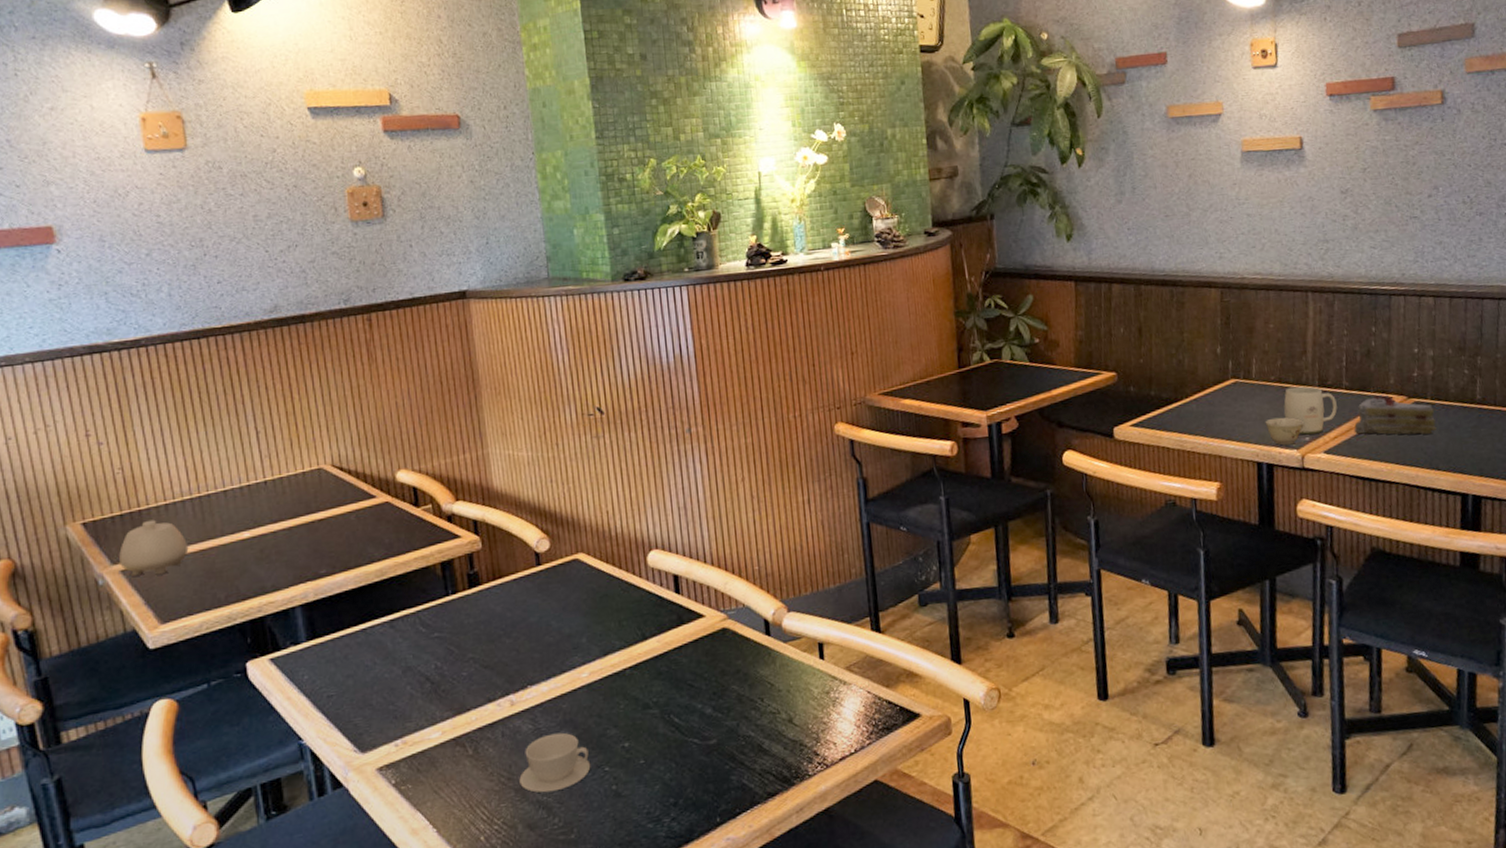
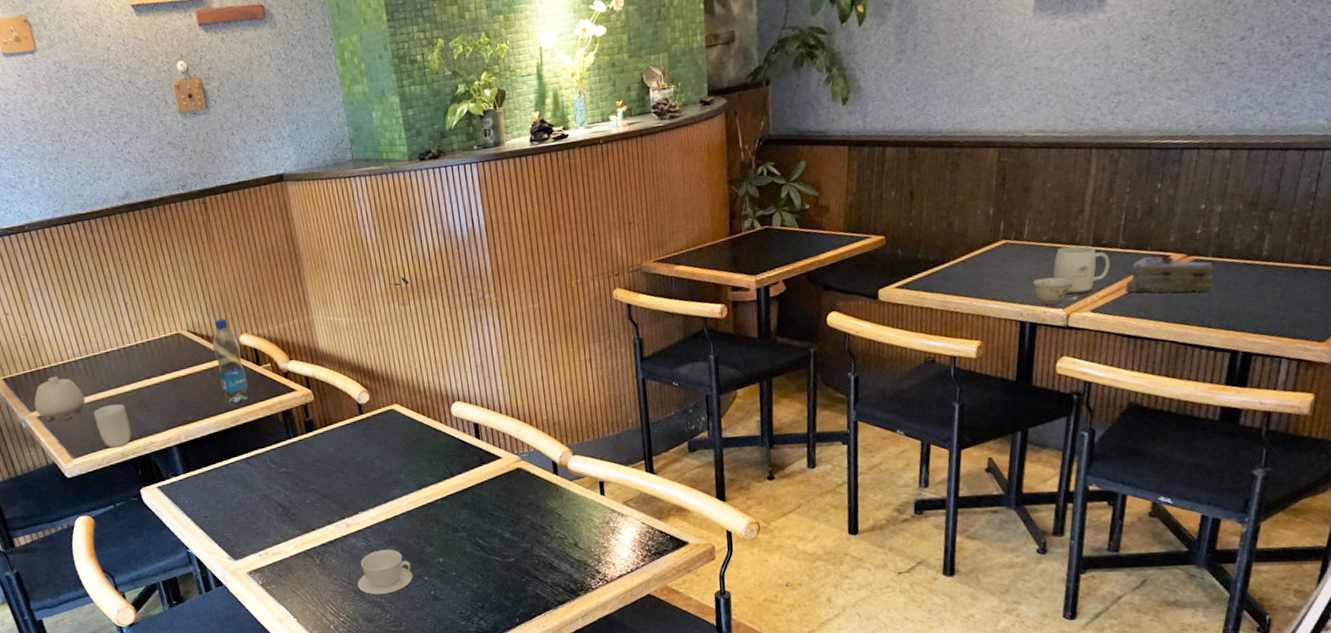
cup: none [197,553,244,610] -> present [93,403,132,448]
bottle: none [361,451,402,553] -> present [212,318,249,403]

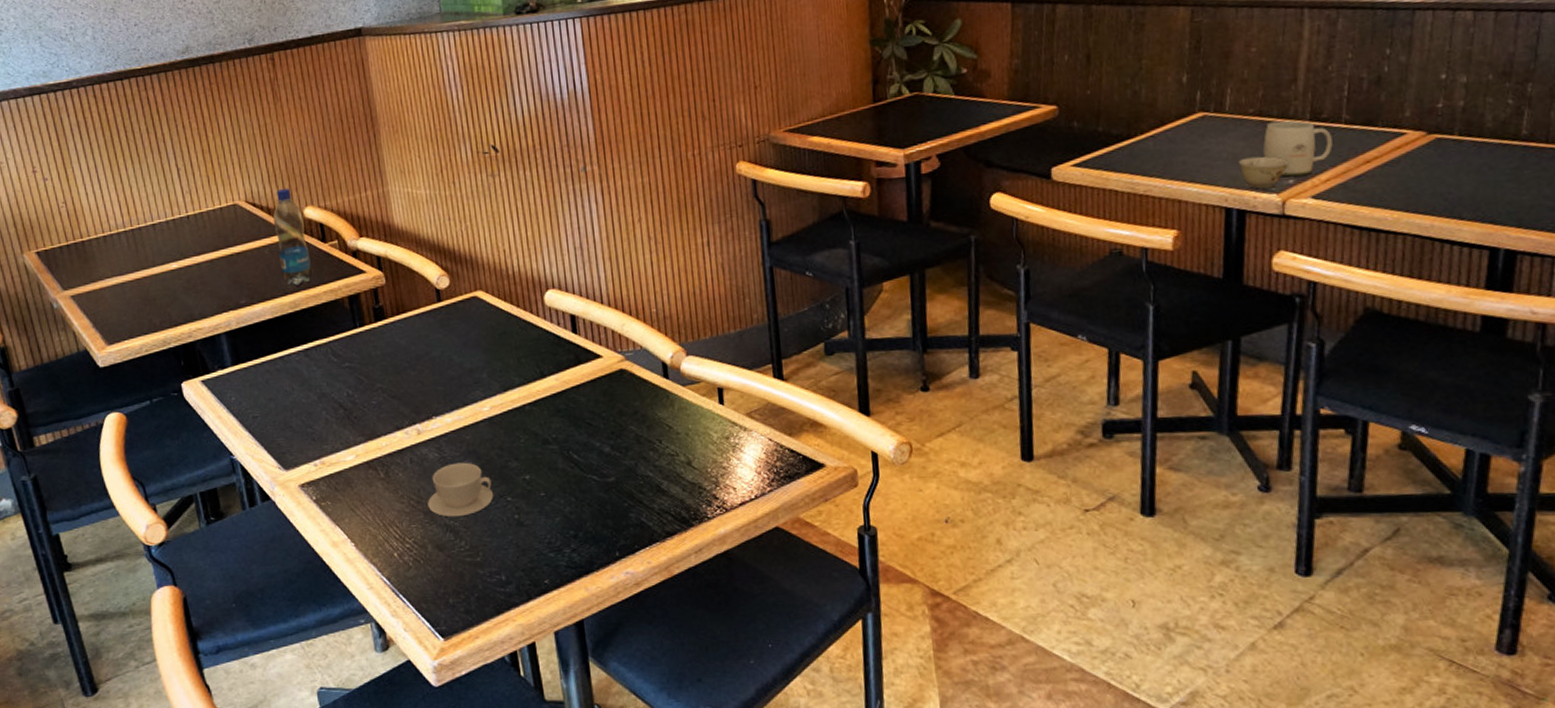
sugar bowl: present [34,376,86,421] -> none [68,250,126,301]
cup: present [93,403,132,448] -> none [134,283,176,334]
cake: present [1126,253,1214,293] -> none [1353,130,1463,178]

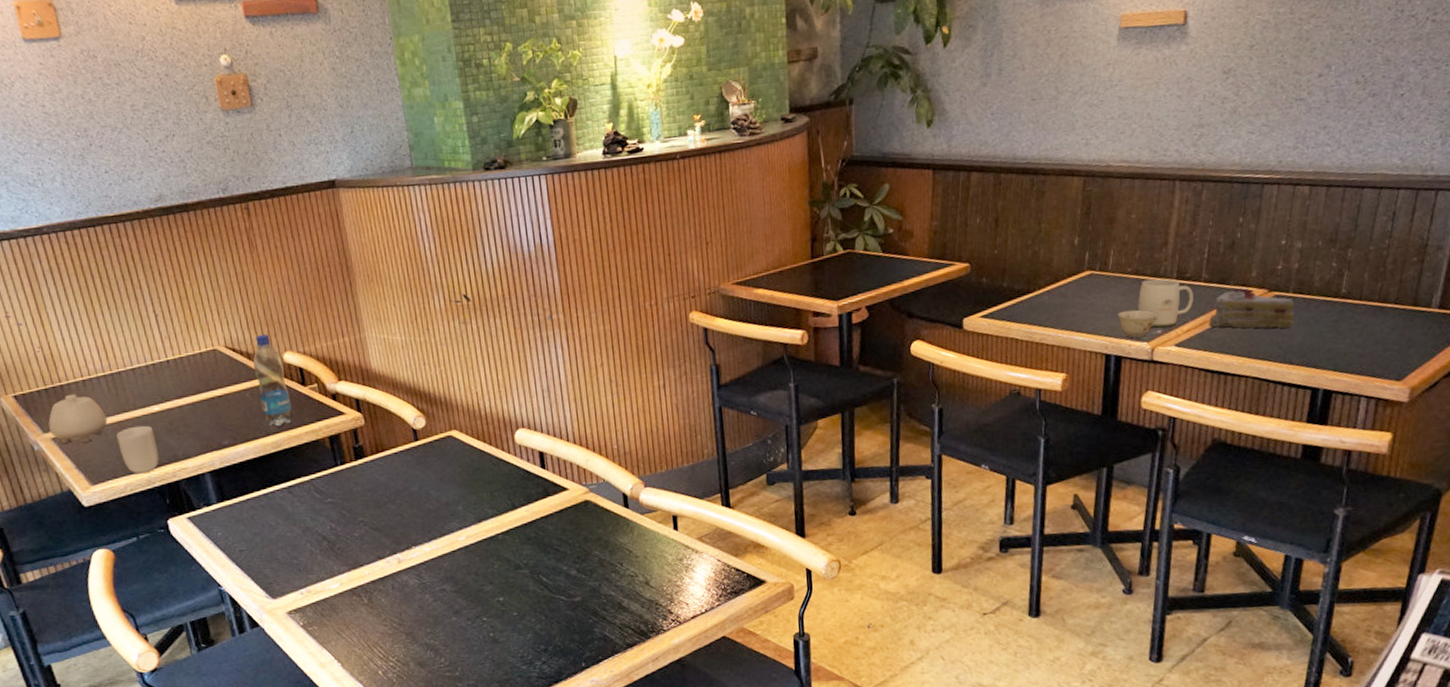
sugar bowl: none [68,250,126,301] -> present [48,394,108,444]
cup: none [134,283,176,334] -> present [116,425,159,474]
teacup: present [427,462,494,517] -> none [409,587,471,637]
cake: none [1353,130,1463,178] -> present [1209,288,1295,329]

